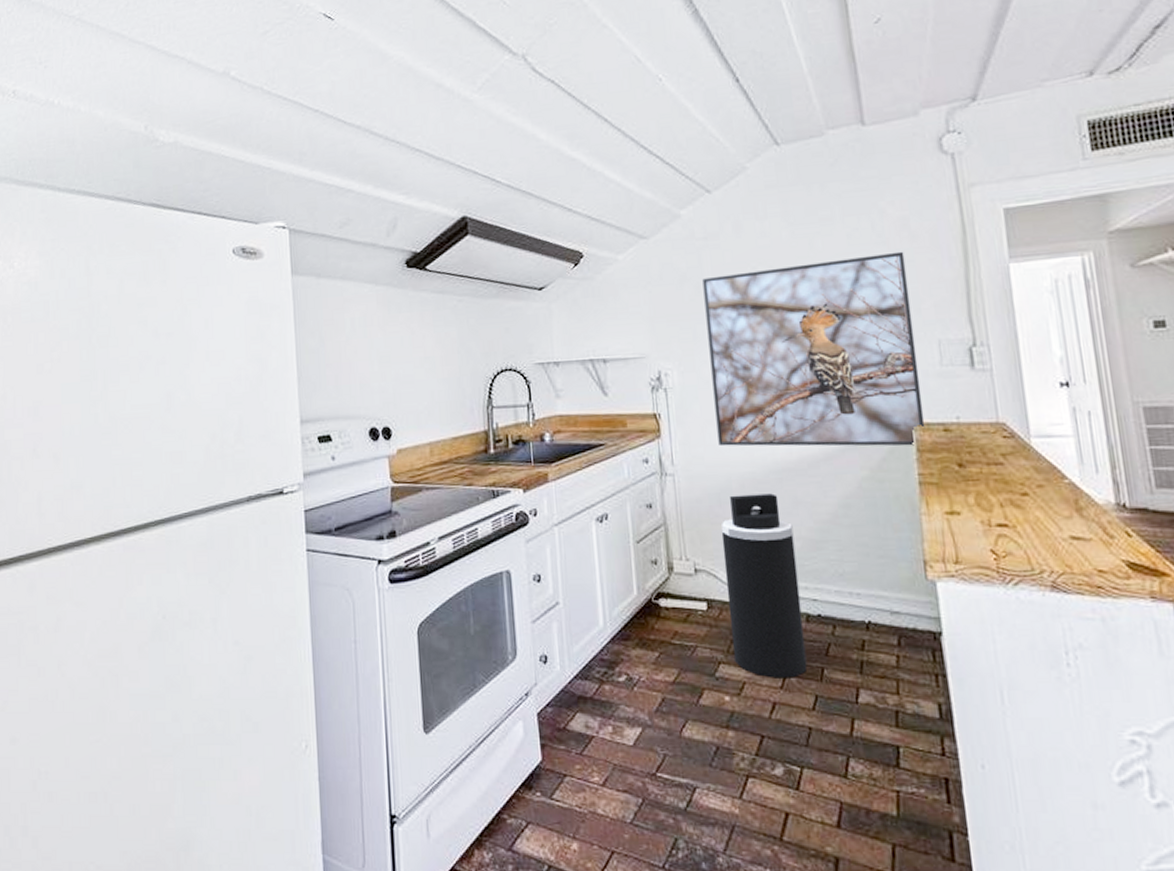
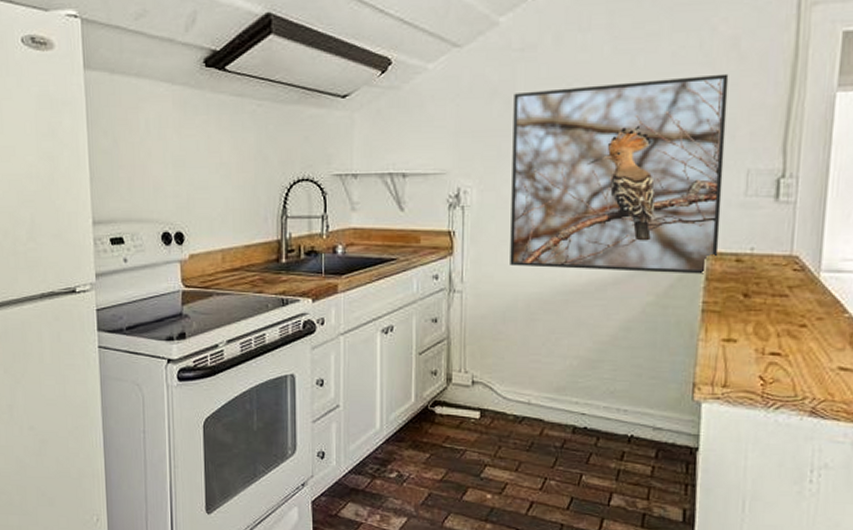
trash can: present [721,493,807,678] -> none [499,314,572,482]

